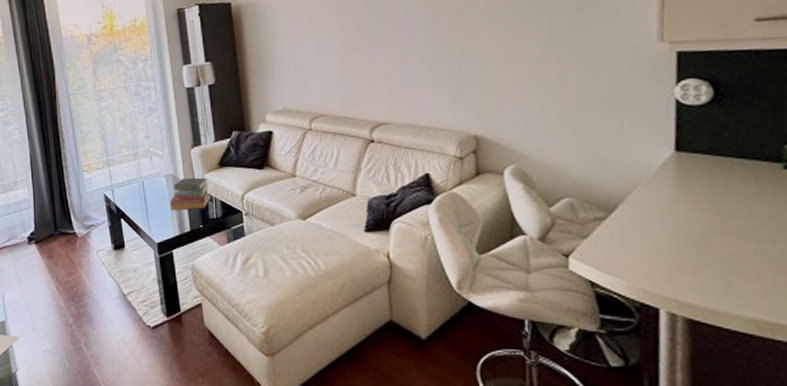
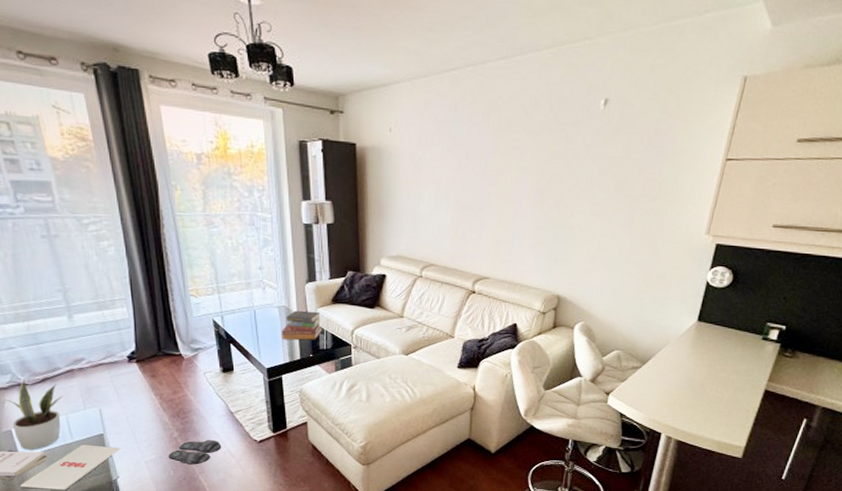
slippers: none [63,325,115,356] -> present [168,439,221,465]

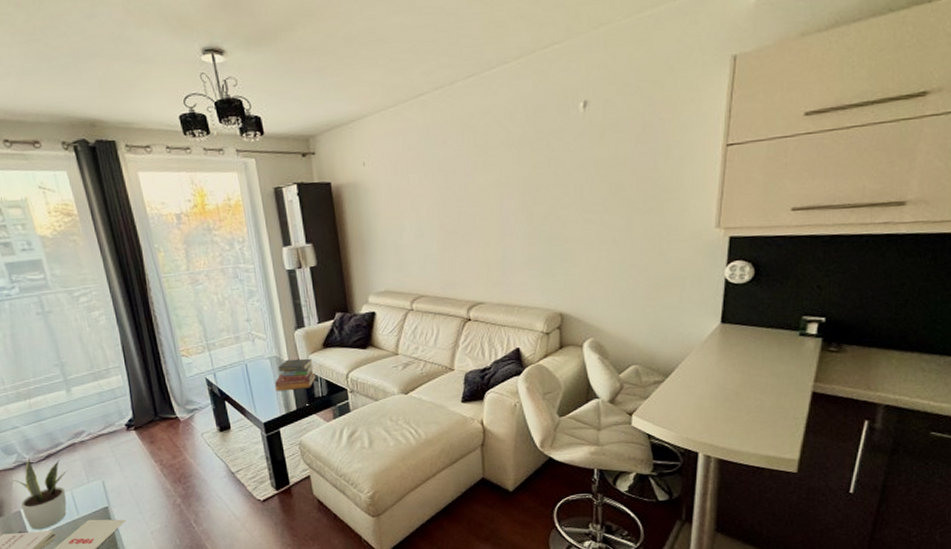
slippers: present [168,439,221,465] -> none [173,503,225,532]

